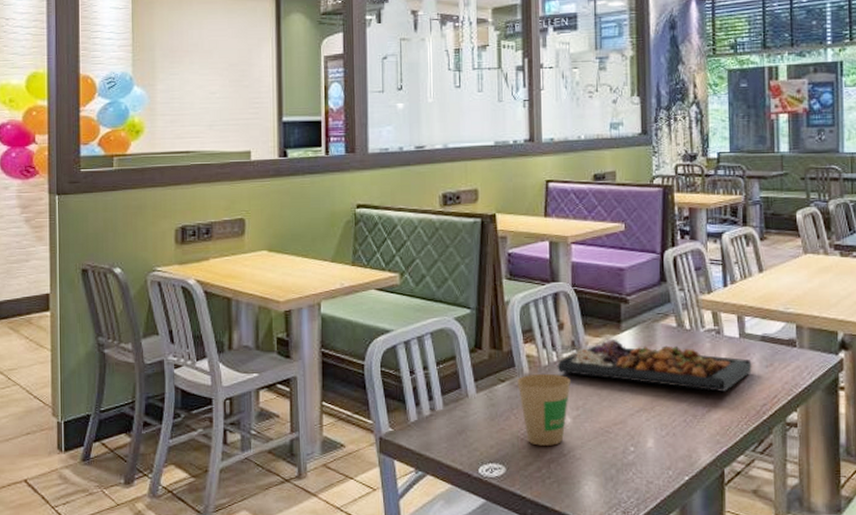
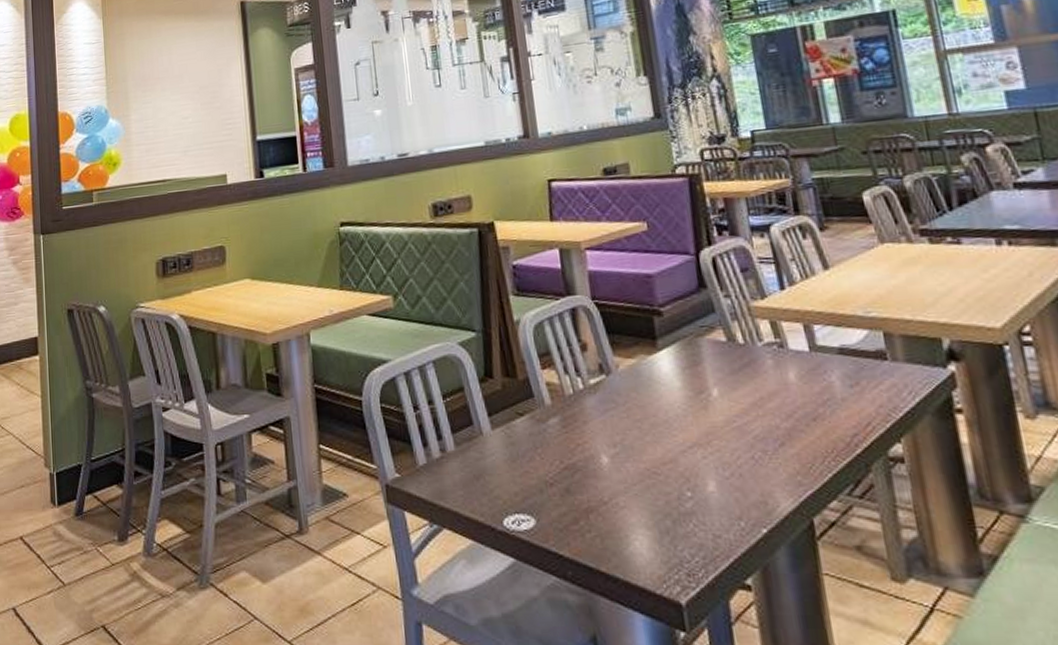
paper cup: present [517,373,570,446] -> none [538,404,603,492]
food tray: present [557,336,752,392] -> none [584,356,833,420]

